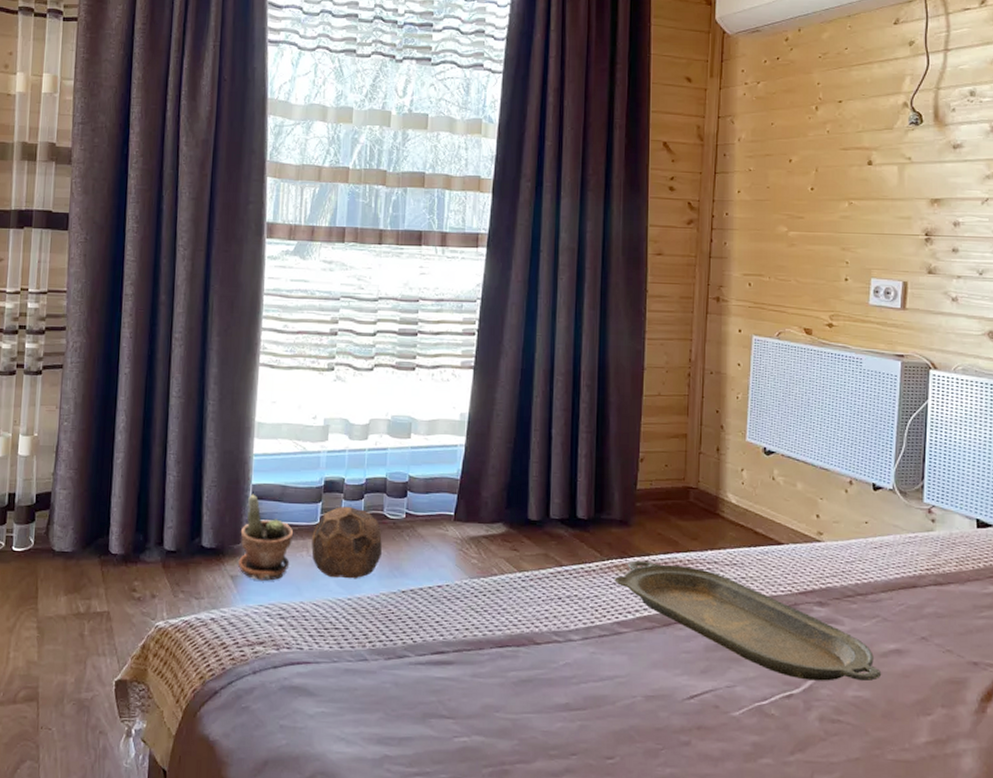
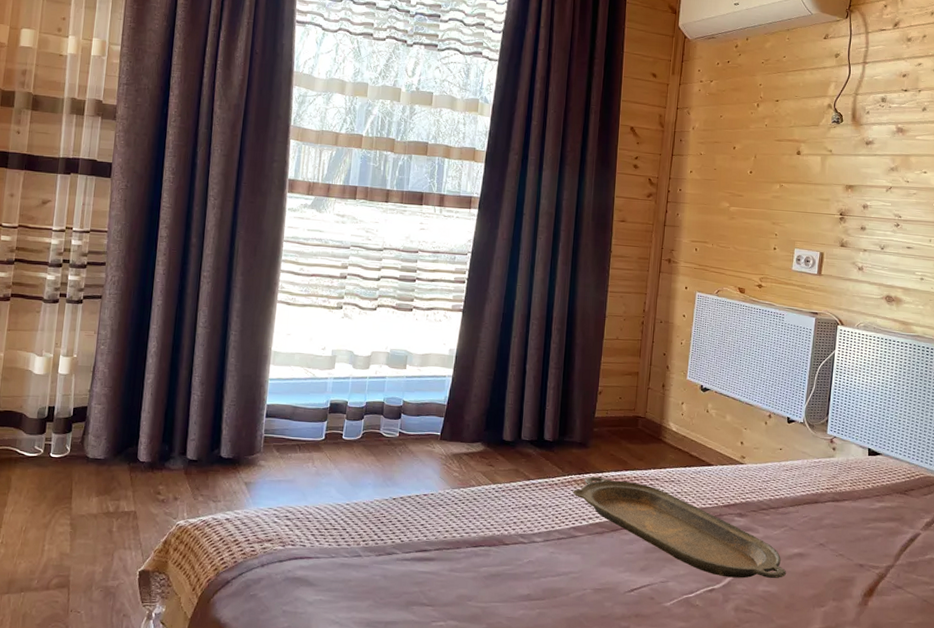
potted plant: present [238,494,294,581] -> none [252,412,302,488]
soccer ball: present [311,506,382,579] -> none [316,425,378,488]

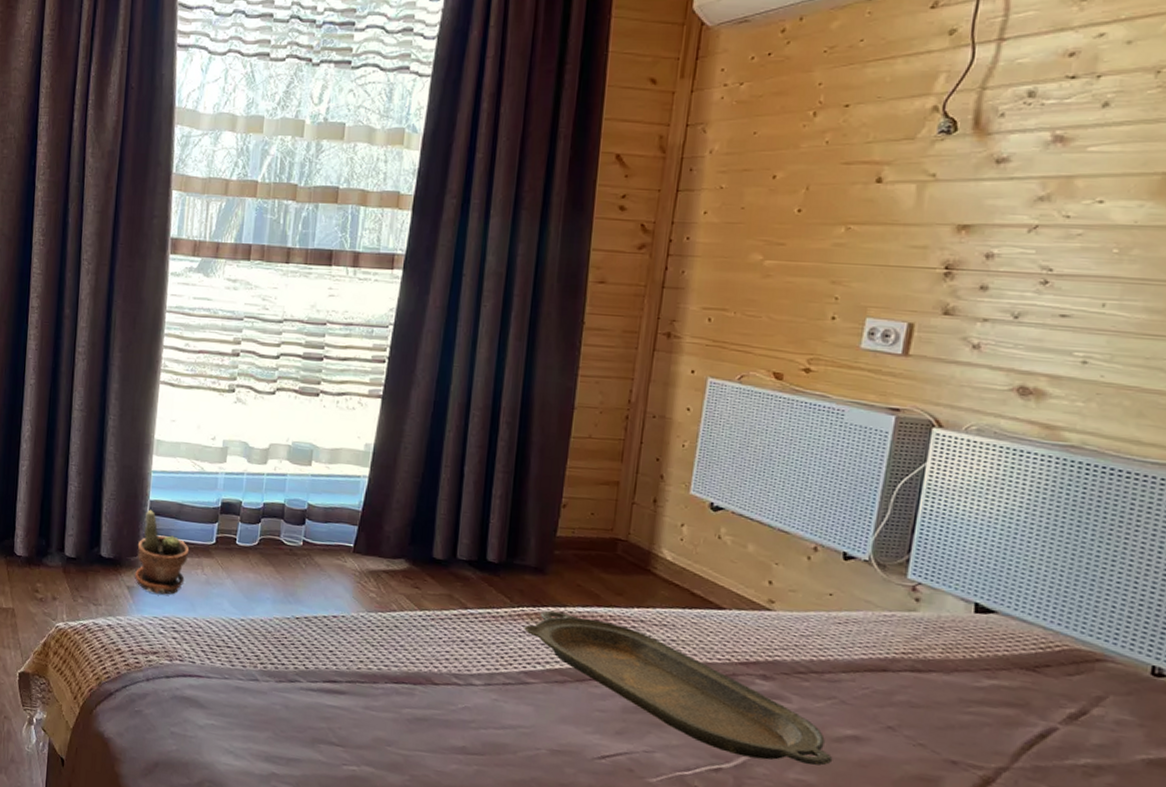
potted plant: none [252,412,302,488] -> present [135,509,190,595]

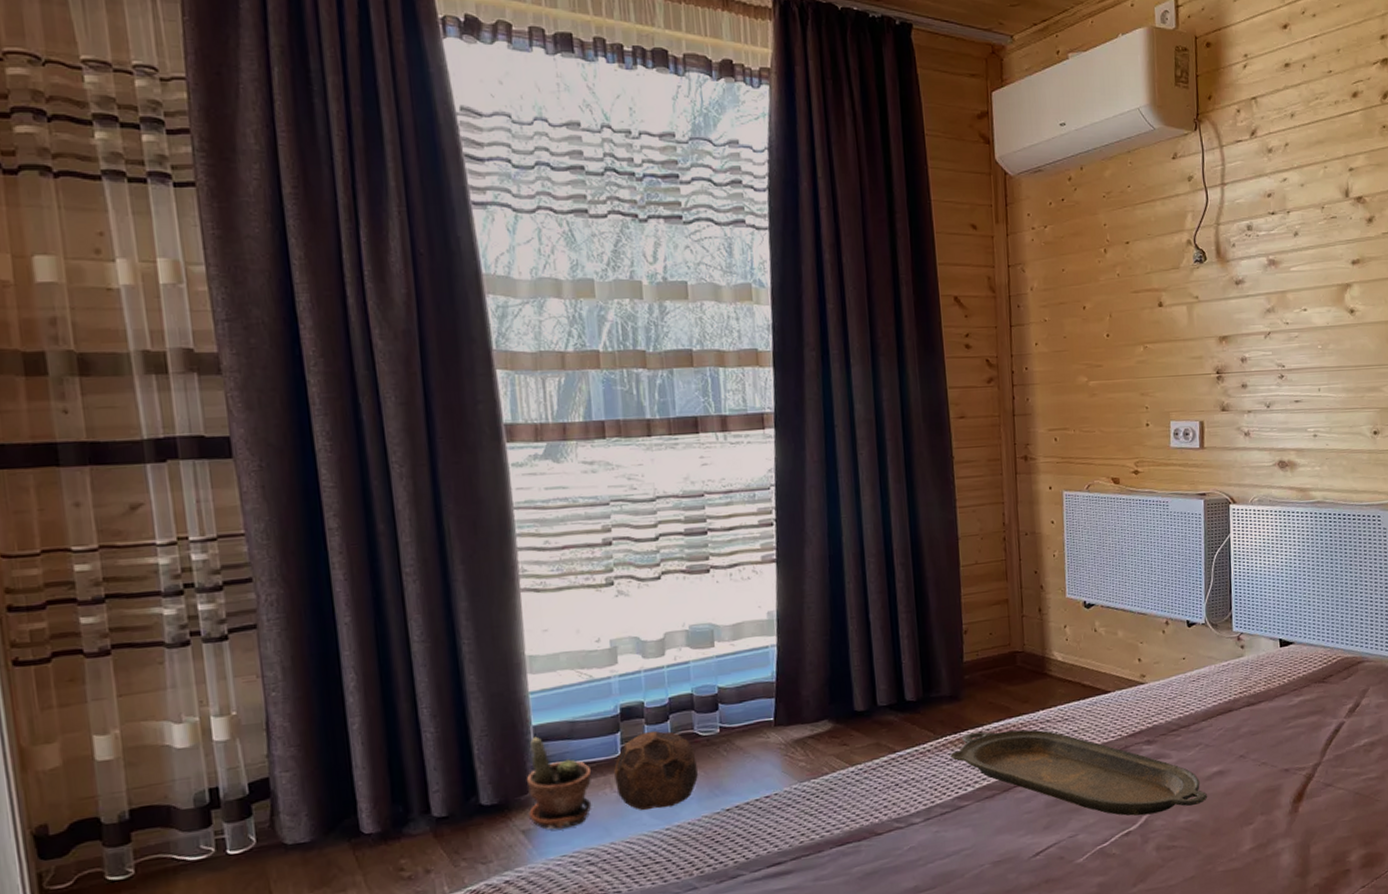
soccer ball: none [206,528,278,601] -> present [614,730,698,811]

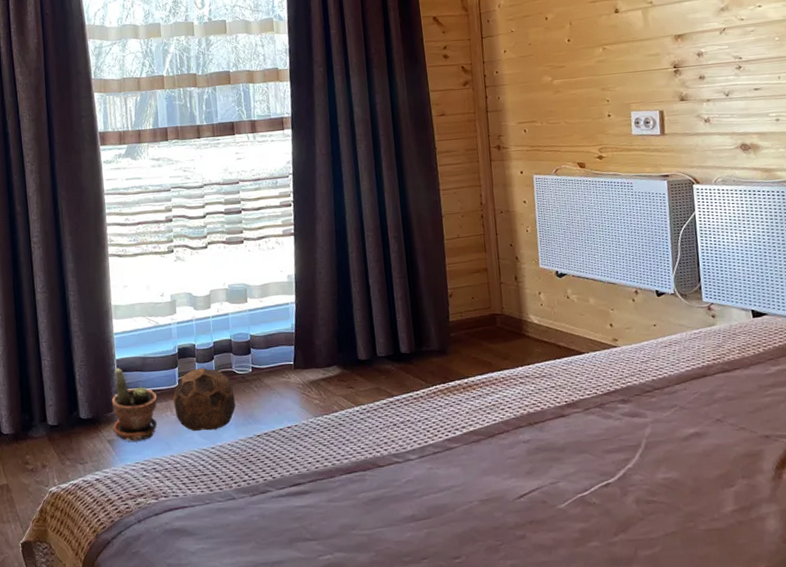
serving tray: present [950,729,1208,816] -> none [440,382,686,470]

